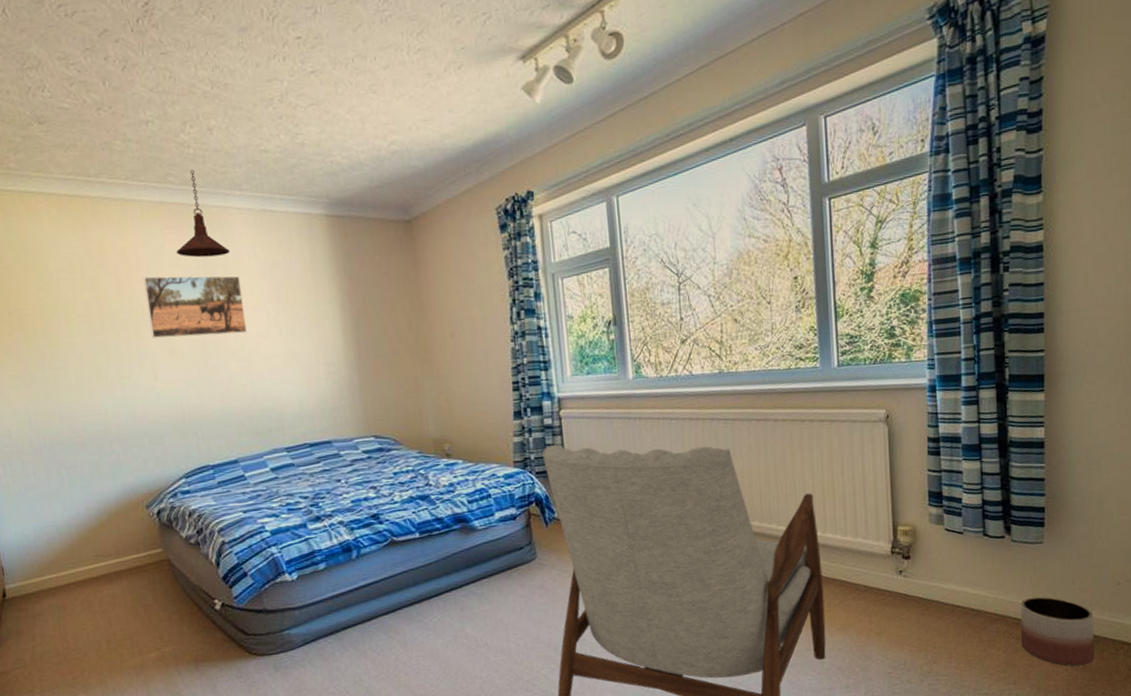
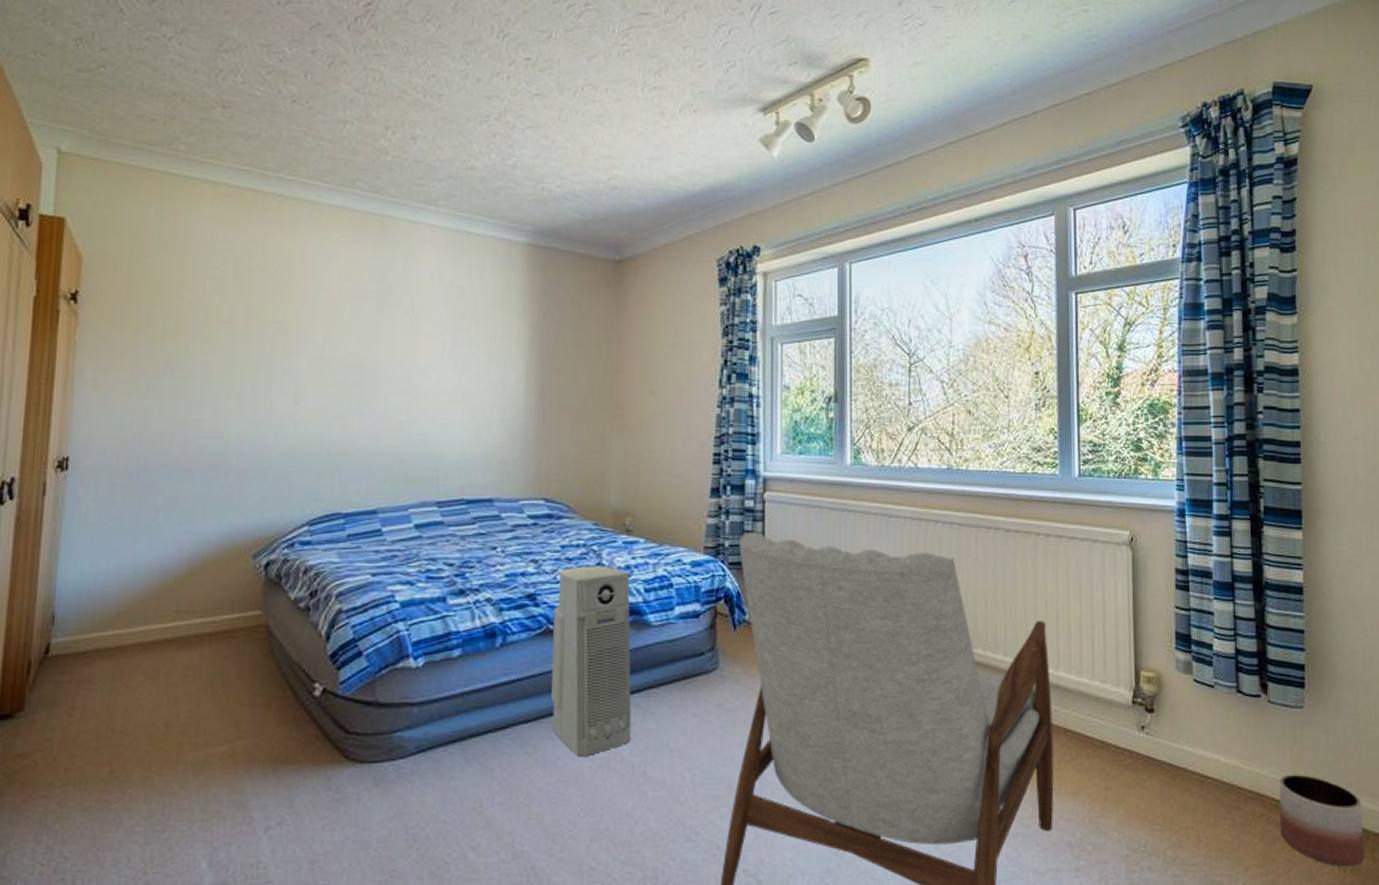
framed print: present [142,275,247,339] -> none [302,286,418,363]
pendant light: present [176,169,231,258] -> none [350,177,413,273]
air purifier: none [395,485,473,636] -> present [551,566,632,756]

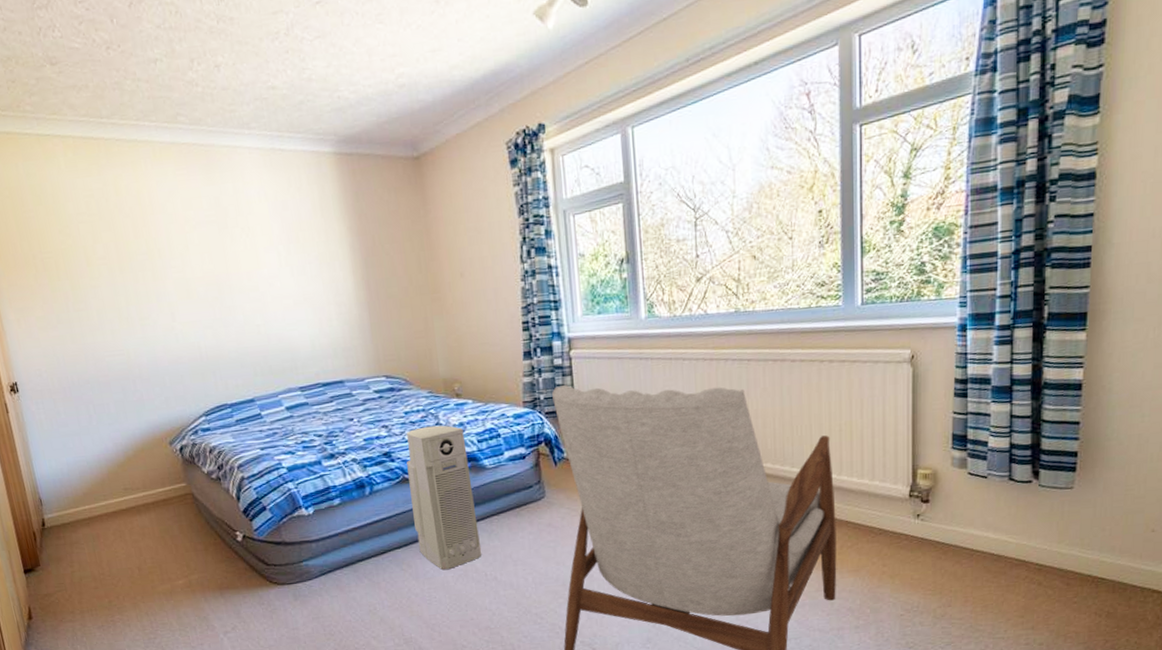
planter: present [1279,774,1365,867] -> none [1042,542,1123,613]

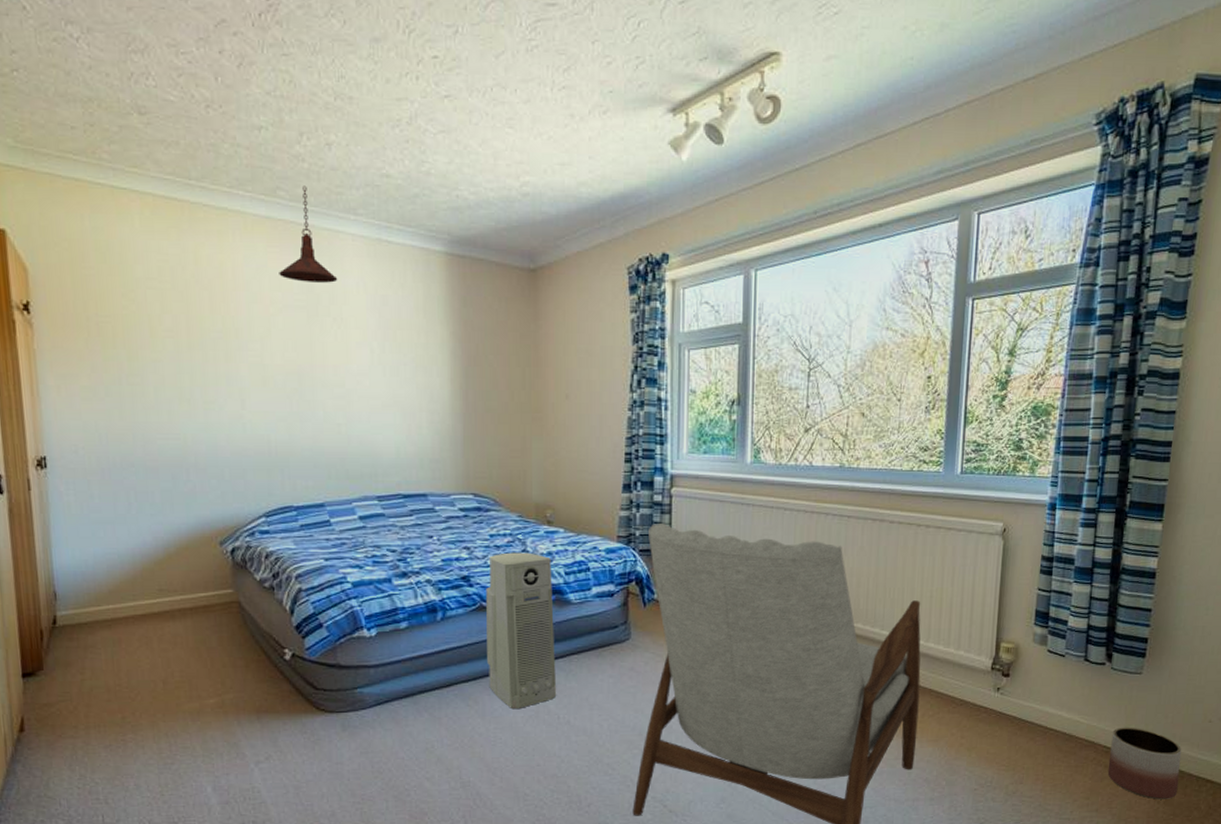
pendant light: none [188,108,241,199] -> present [279,185,338,283]
planter: none [1042,542,1123,613] -> present [1107,727,1182,800]

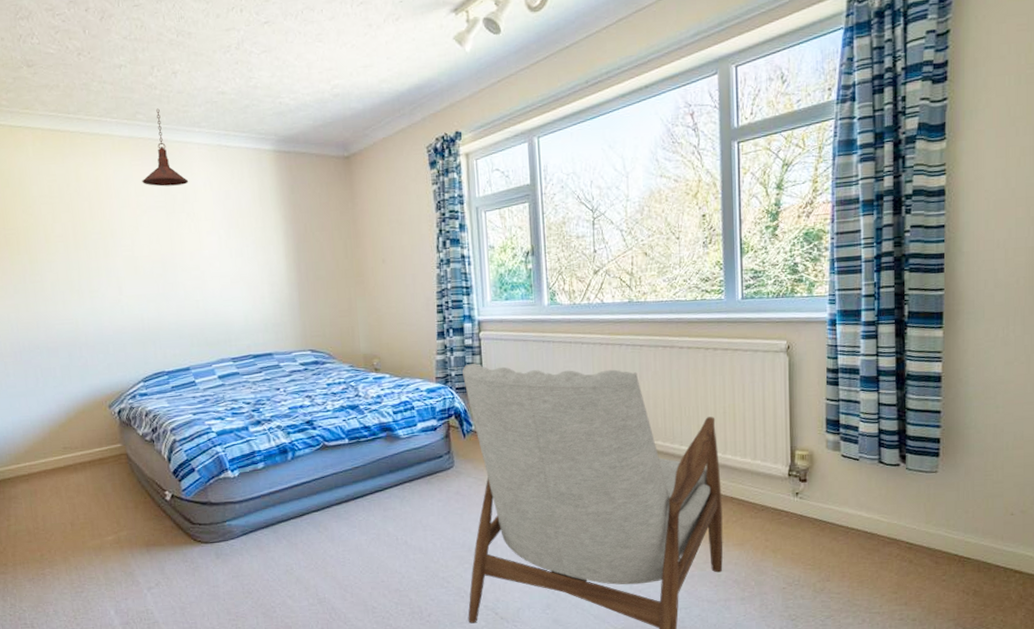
air purifier: present [486,552,557,708] -> none [327,397,394,533]
planter: present [1107,727,1182,800] -> none [913,523,986,591]

